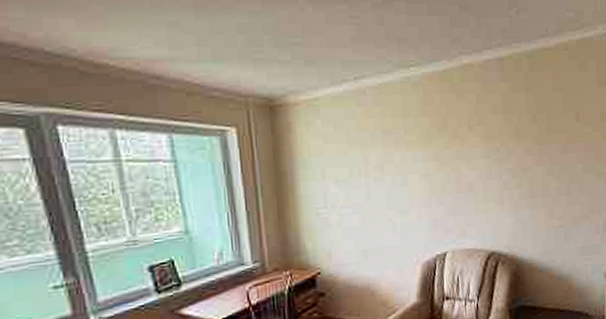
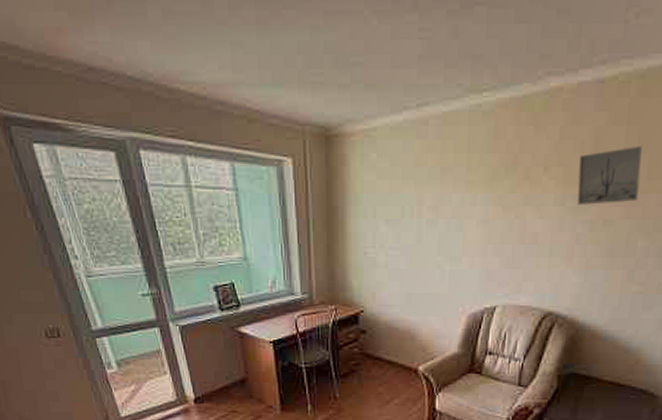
wall art: none [494,108,544,157] -> present [577,147,642,205]

